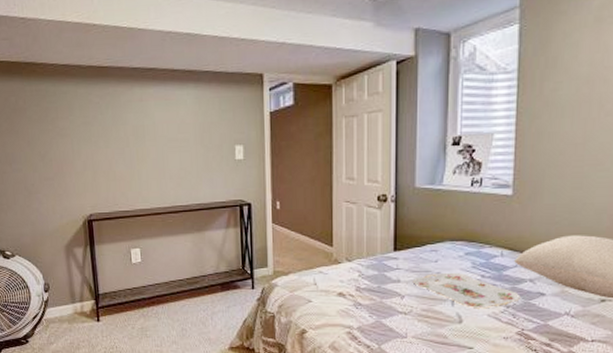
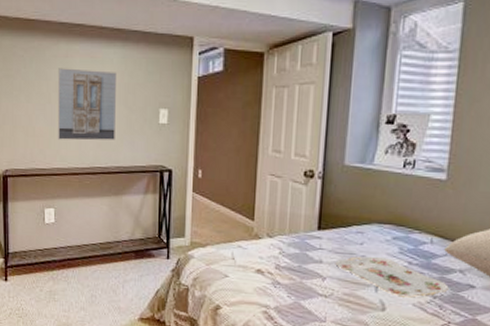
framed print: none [134,111,194,182] -> present [57,68,117,141]

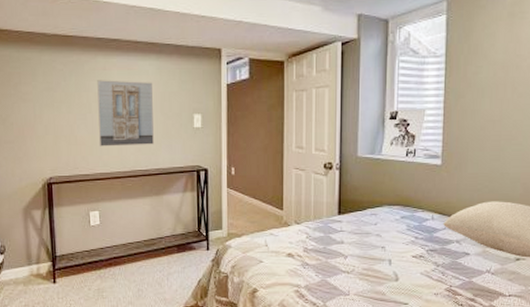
serving tray: present [335,256,449,298] -> none [354,234,449,268]

